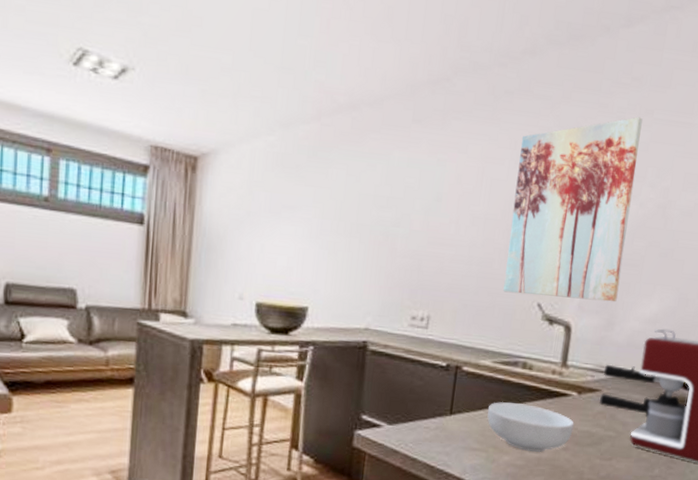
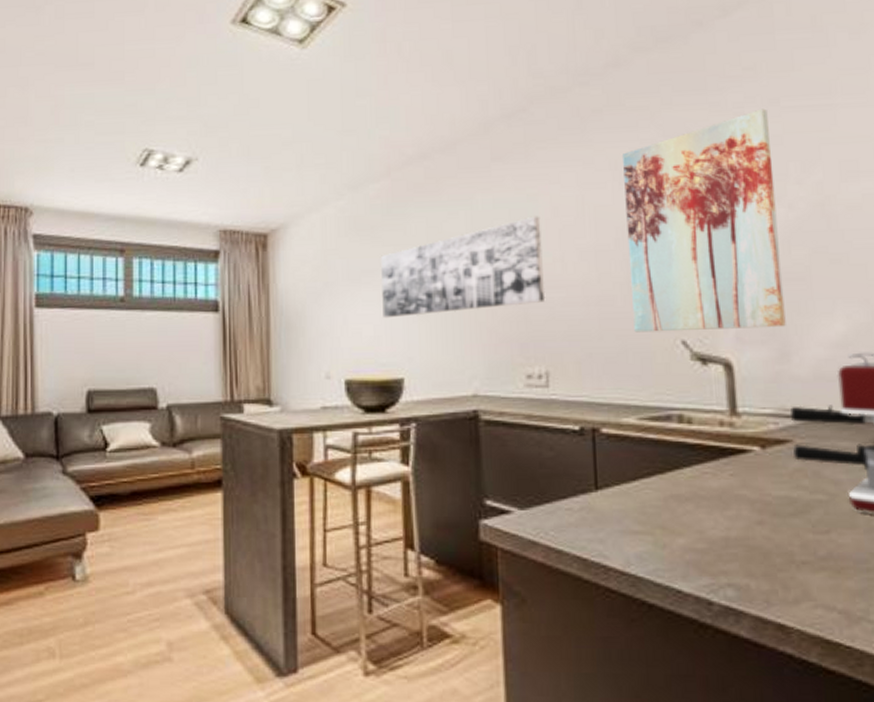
wall art: none [297,179,446,257] -> present [381,216,546,318]
cereal bowl: present [487,402,574,452] -> none [644,468,766,529]

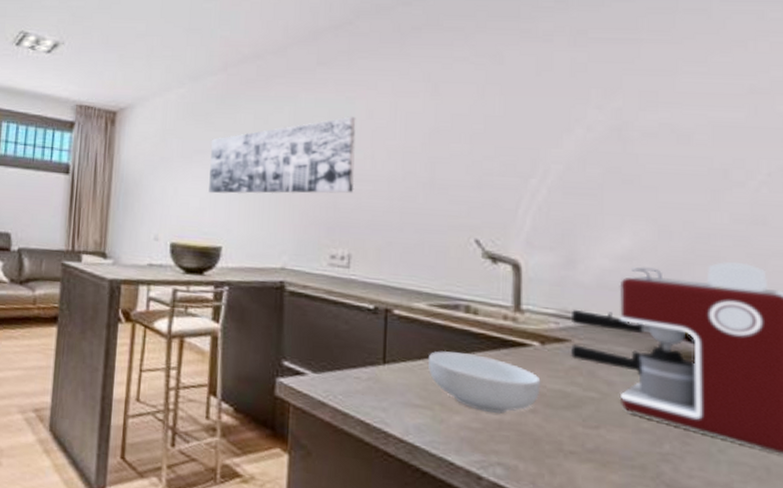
wall art: present [623,108,786,333] -> none [432,38,576,237]
cereal bowl: none [644,468,766,529] -> present [428,351,541,414]

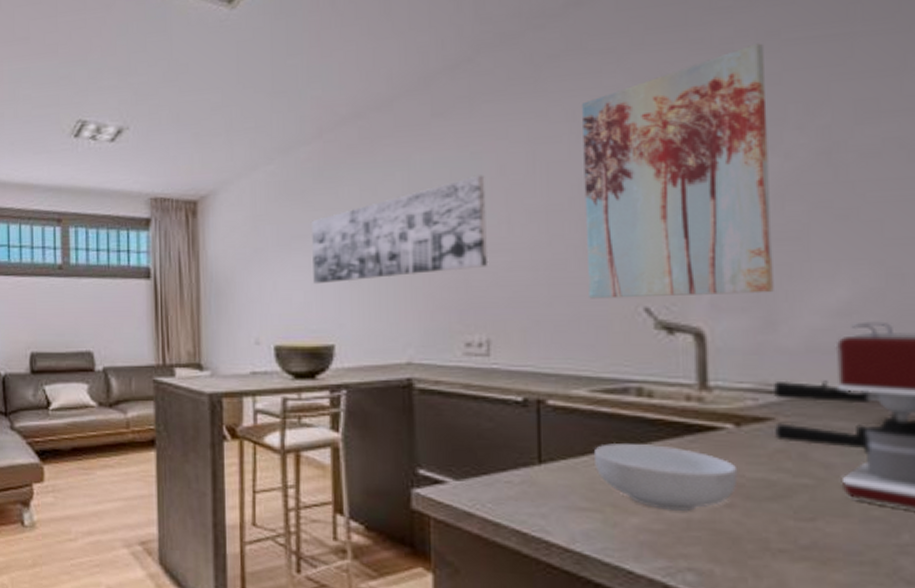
wall art: none [432,38,576,237] -> present [582,43,774,299]

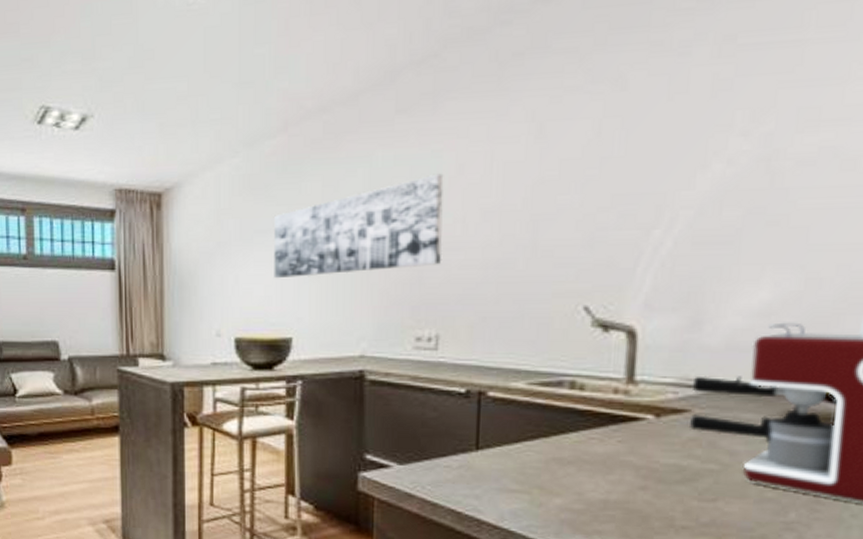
wall art: present [582,43,774,299] -> none [534,47,720,297]
cereal bowl: present [595,443,738,511] -> none [527,432,654,493]

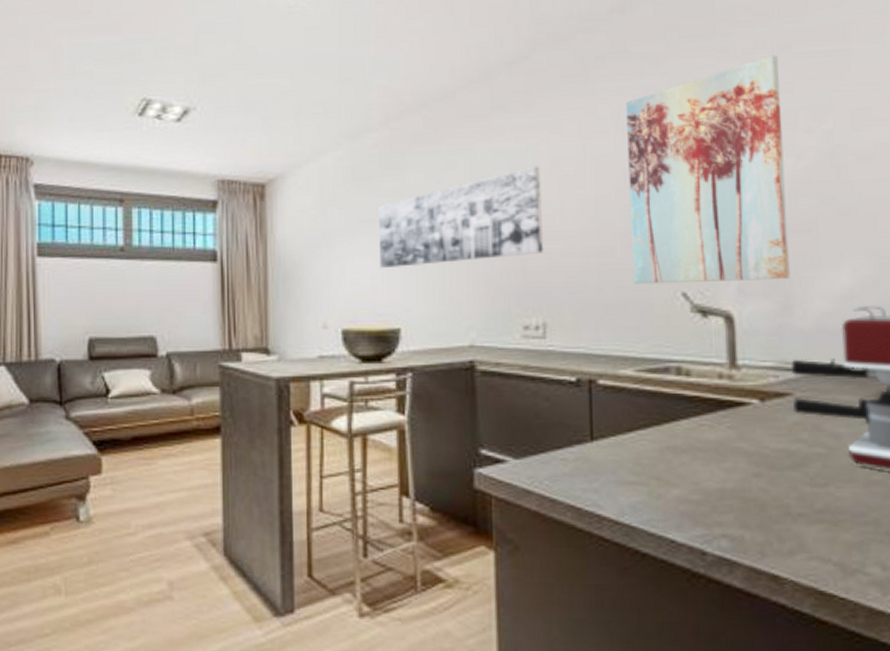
wall art: none [534,47,720,297] -> present [626,55,790,284]

